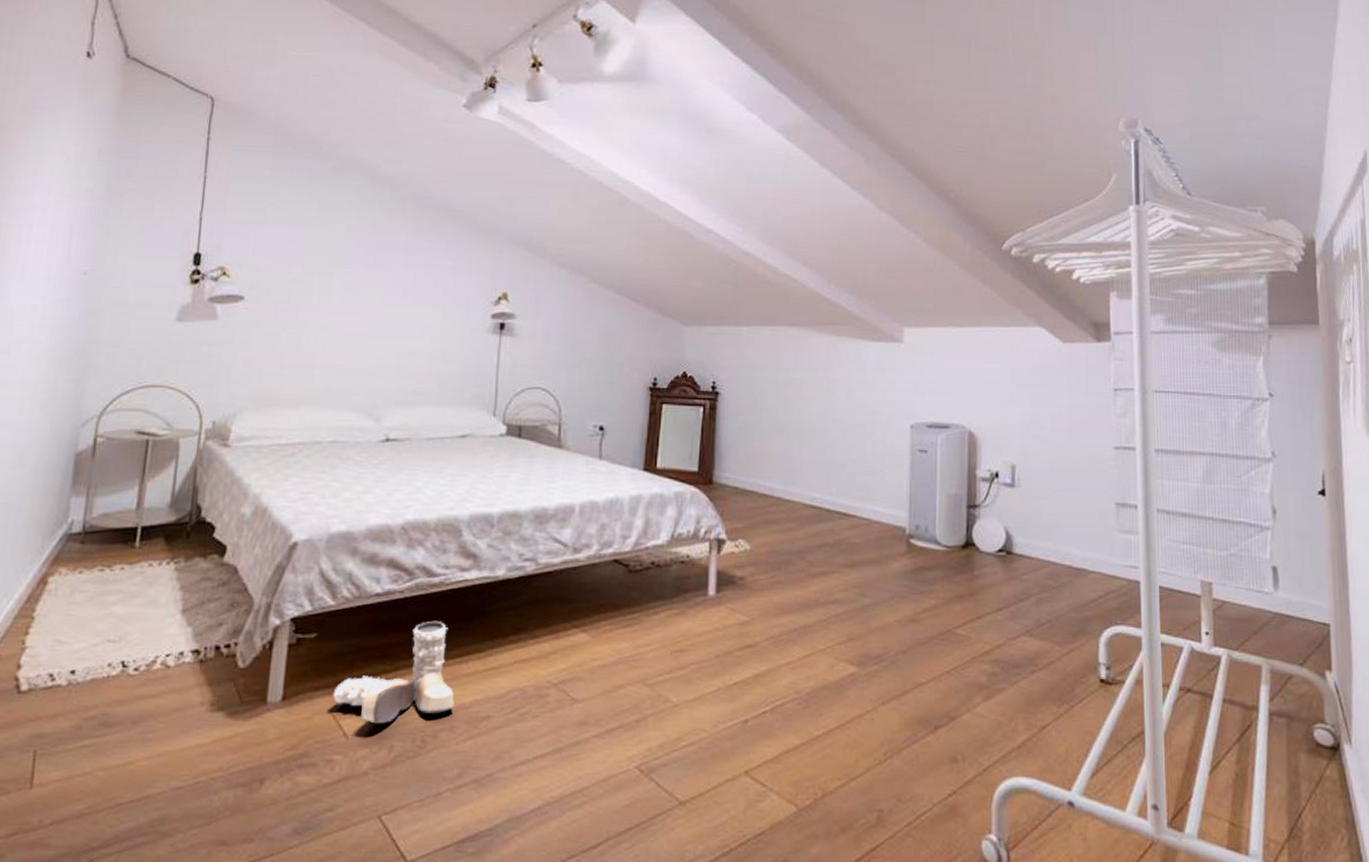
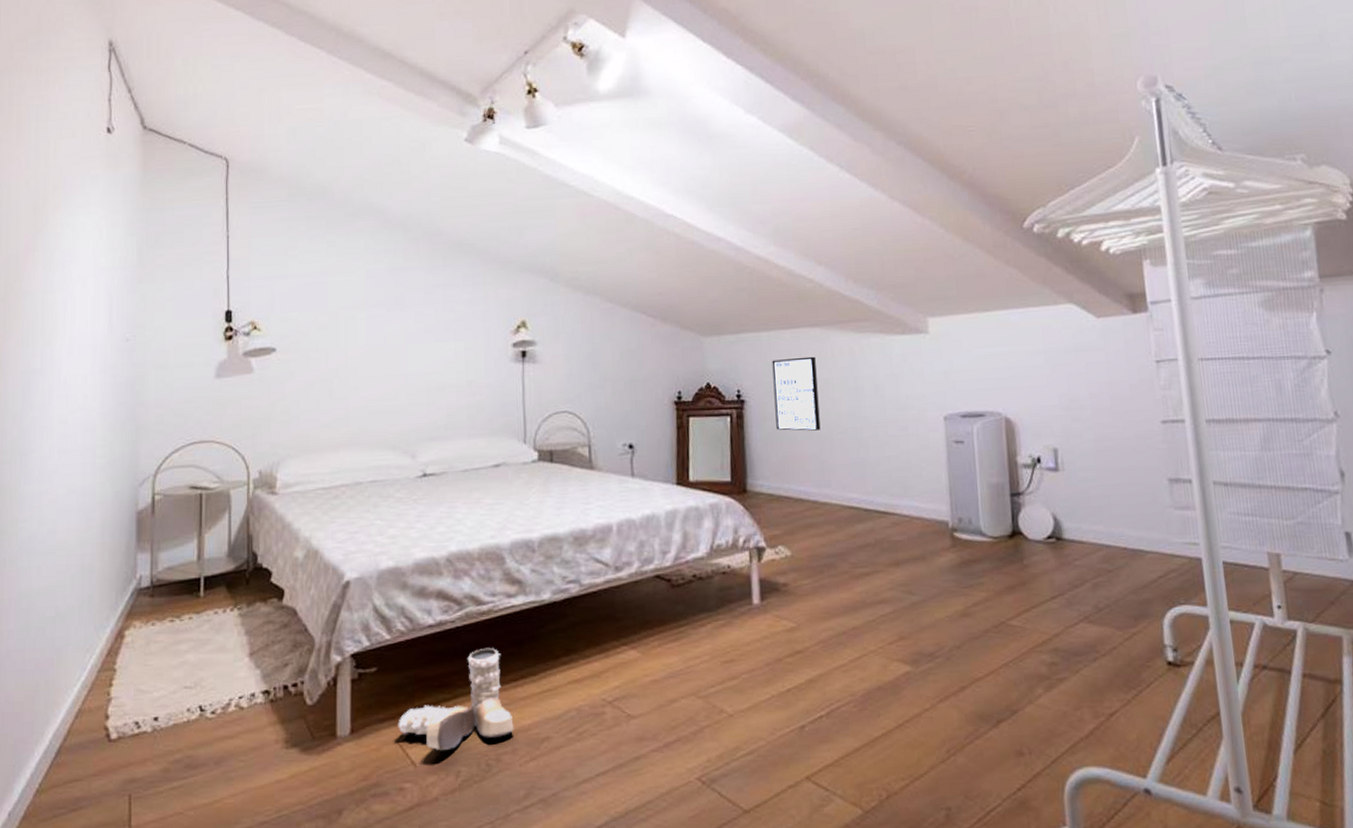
wall art: none [748,355,792,428] -> present [772,356,821,431]

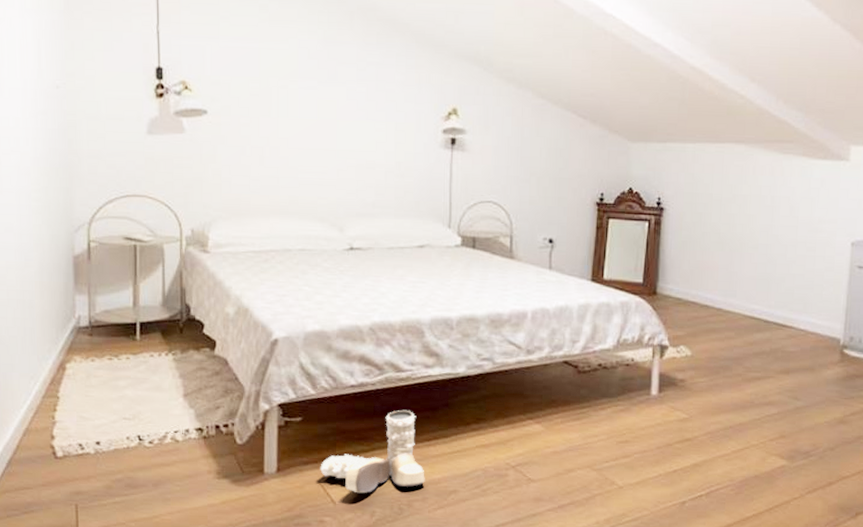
wall art: present [772,356,821,431] -> none [691,172,737,244]

